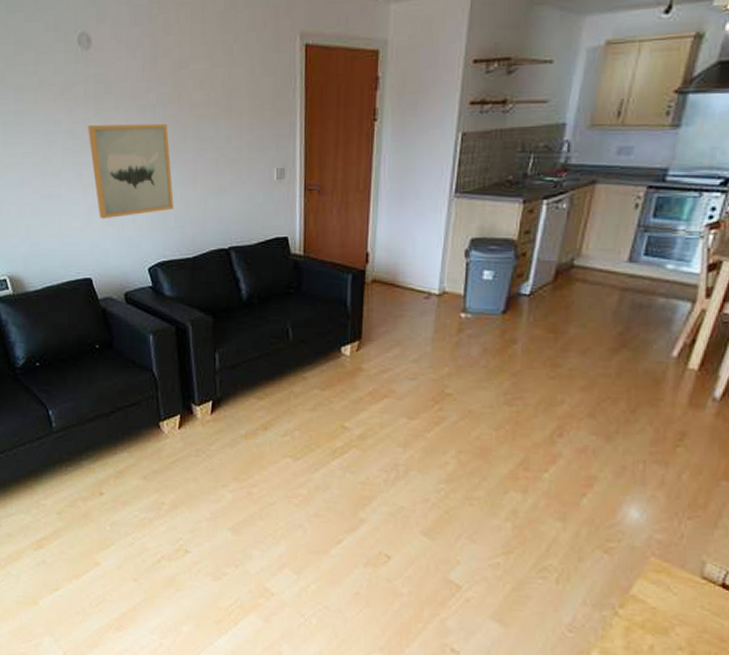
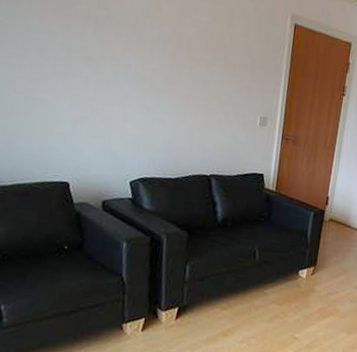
wall art: present [88,123,174,219] -> none [84,43,166,134]

